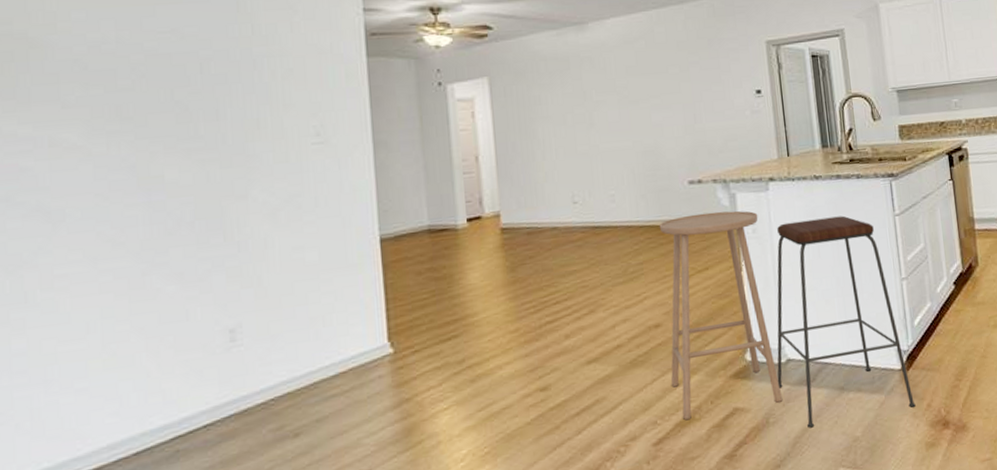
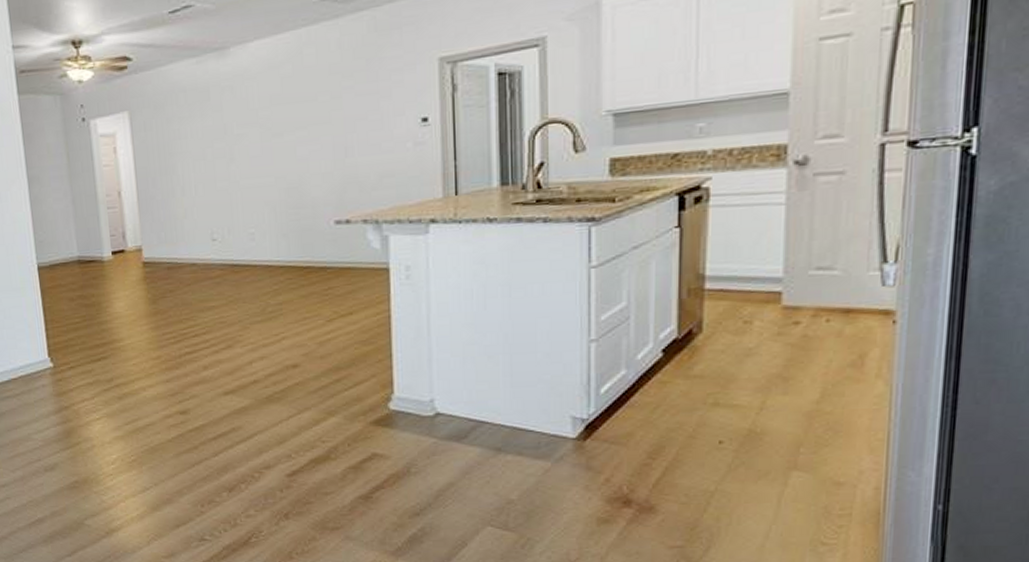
stool: present [659,210,783,421] -> none [300,254,428,458]
bar stool: present [777,216,916,429] -> none [423,265,590,484]

